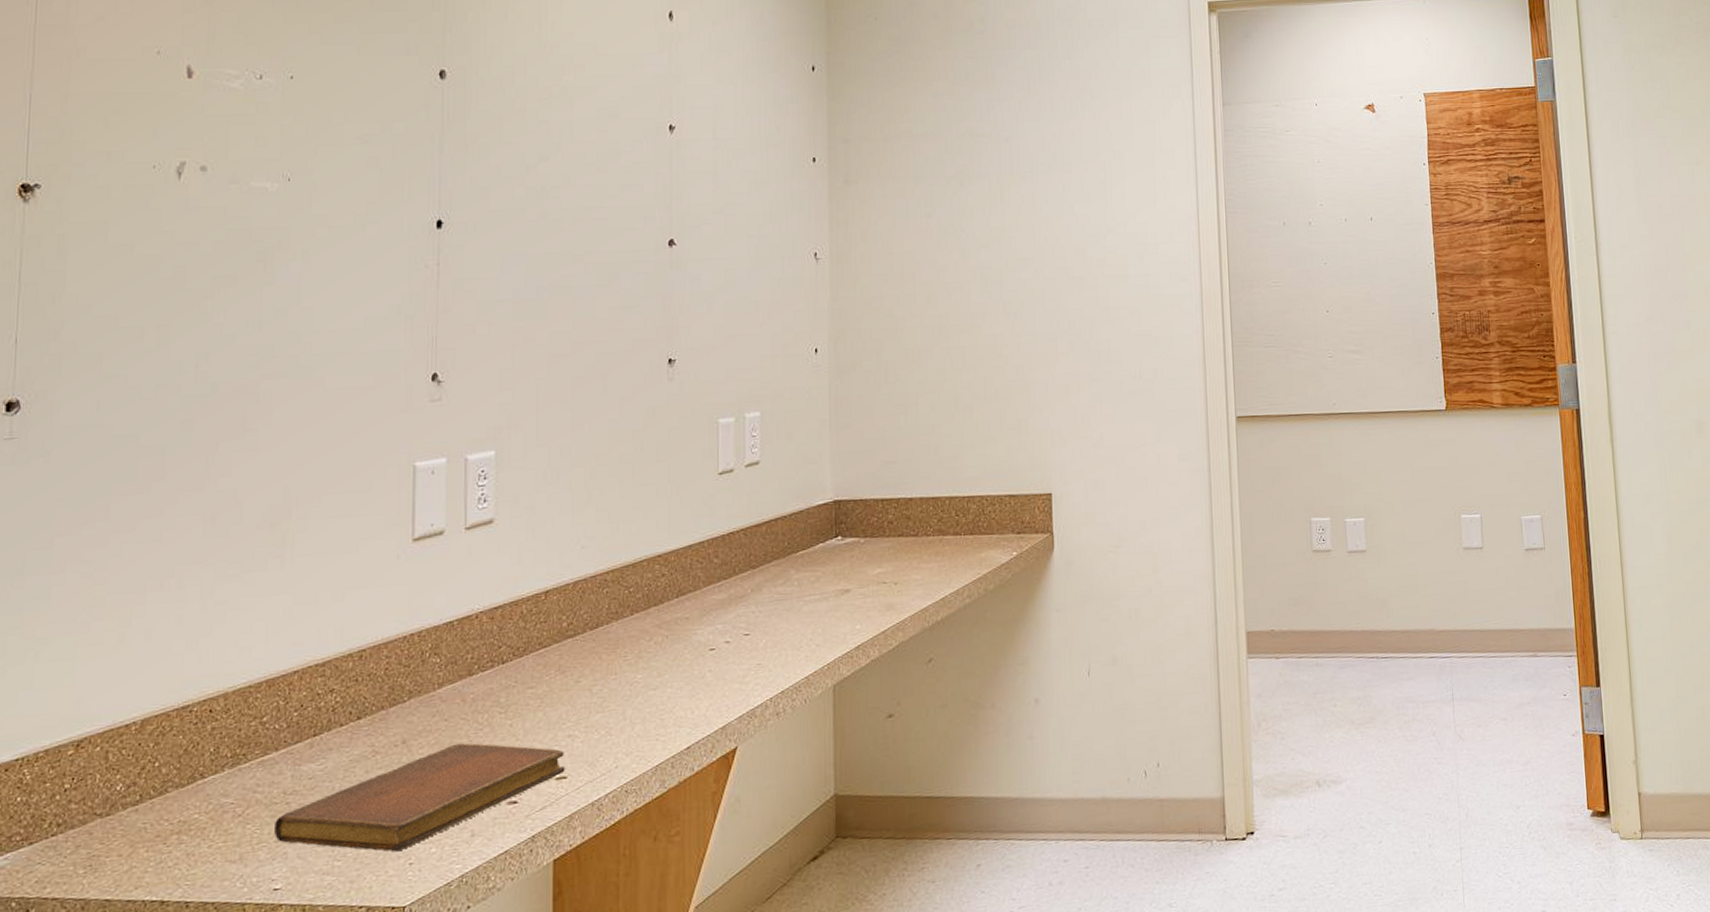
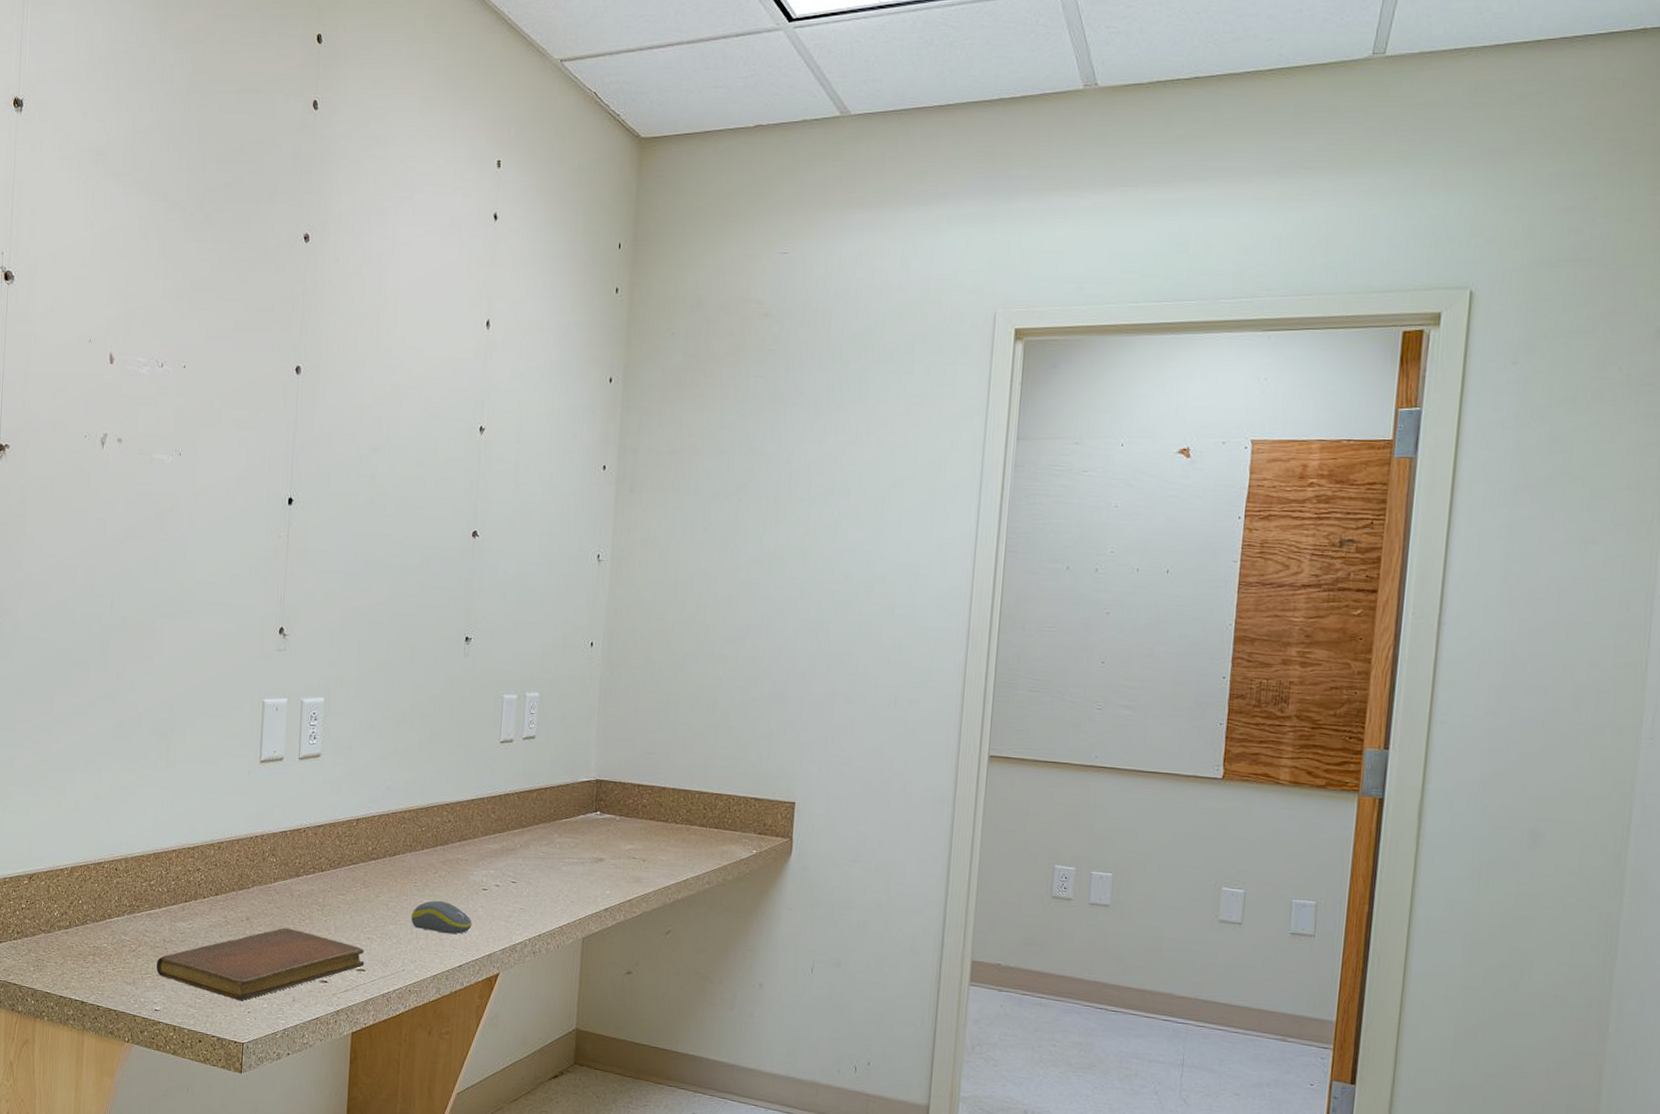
computer mouse: none [623,672,700,712] -> present [411,900,472,935]

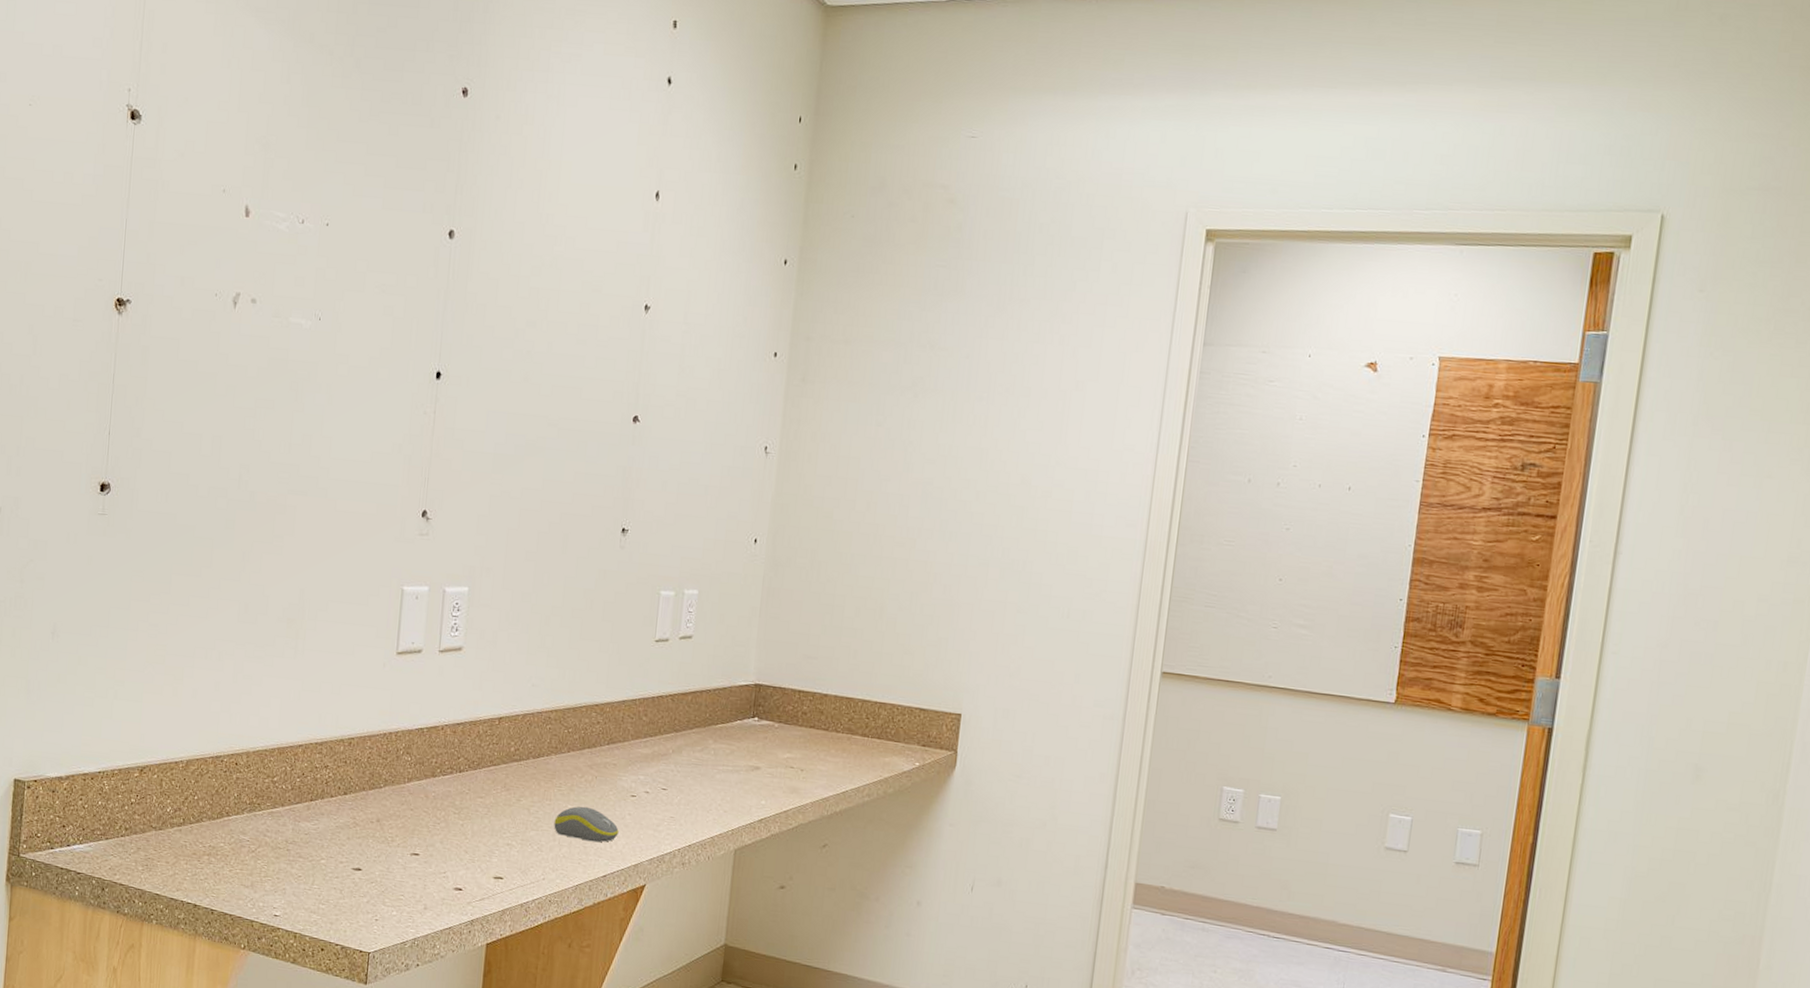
notebook: present [156,927,365,1001] -> none [277,830,503,908]

